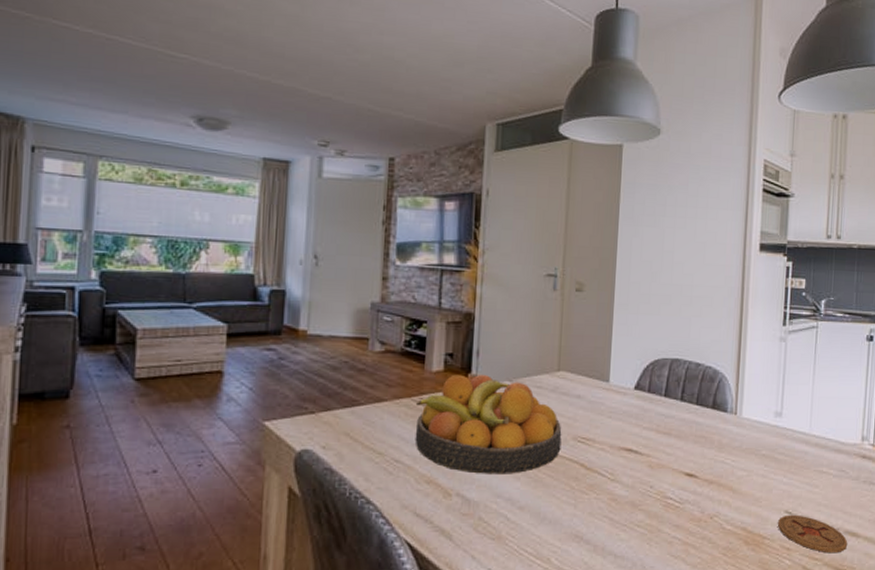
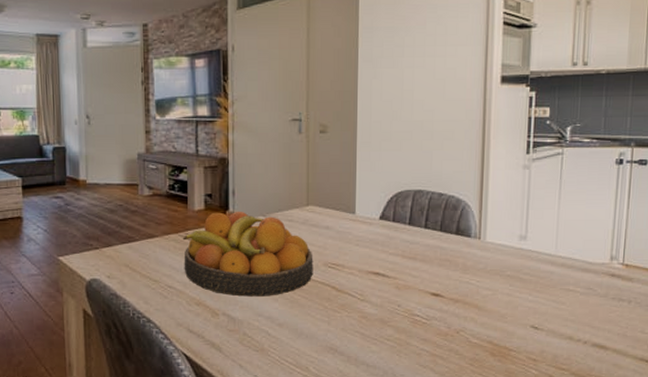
coaster: present [777,514,848,554] -> none [523,329,596,364]

